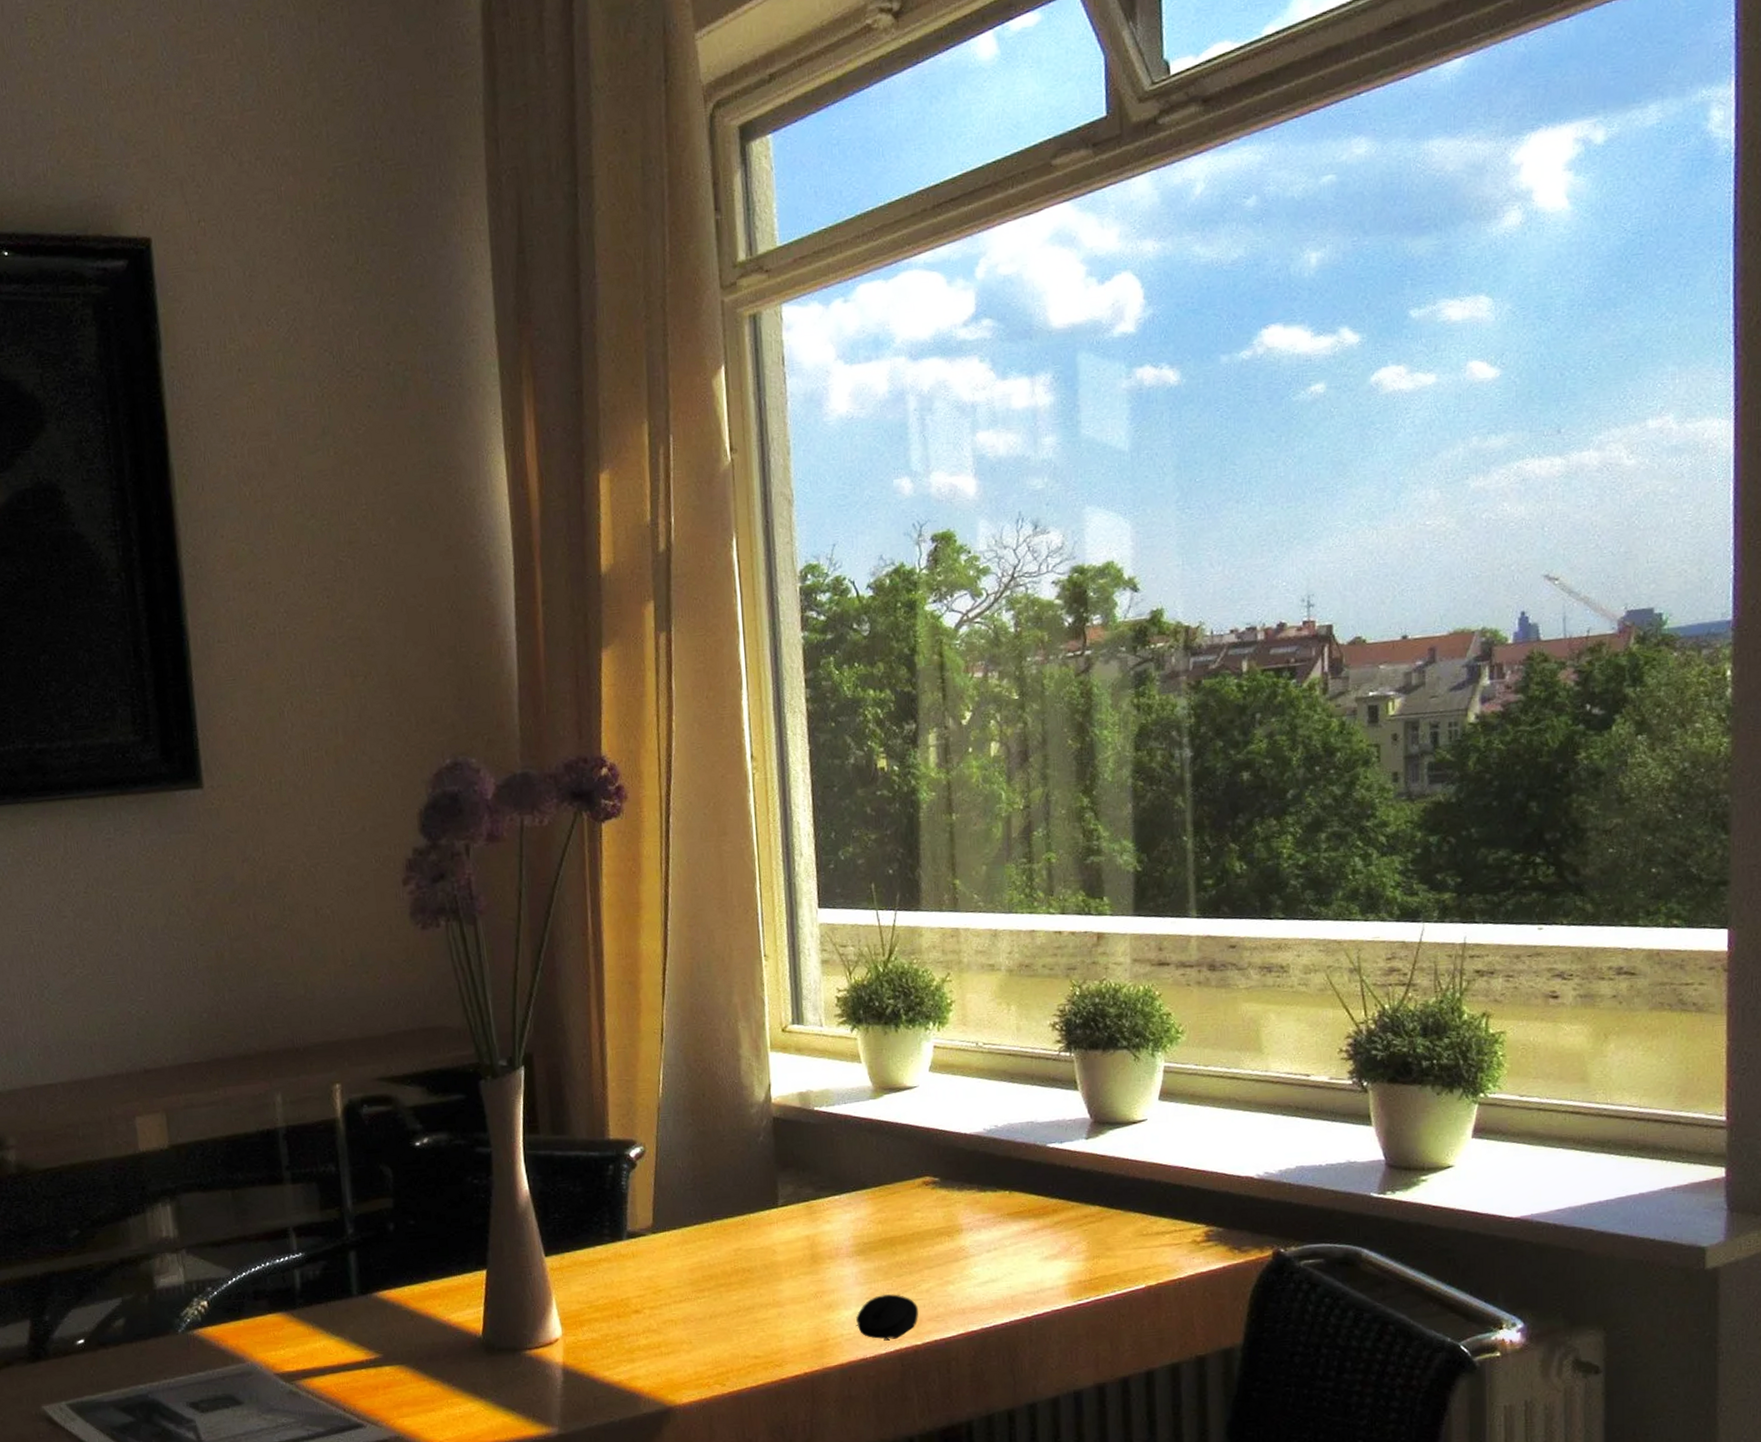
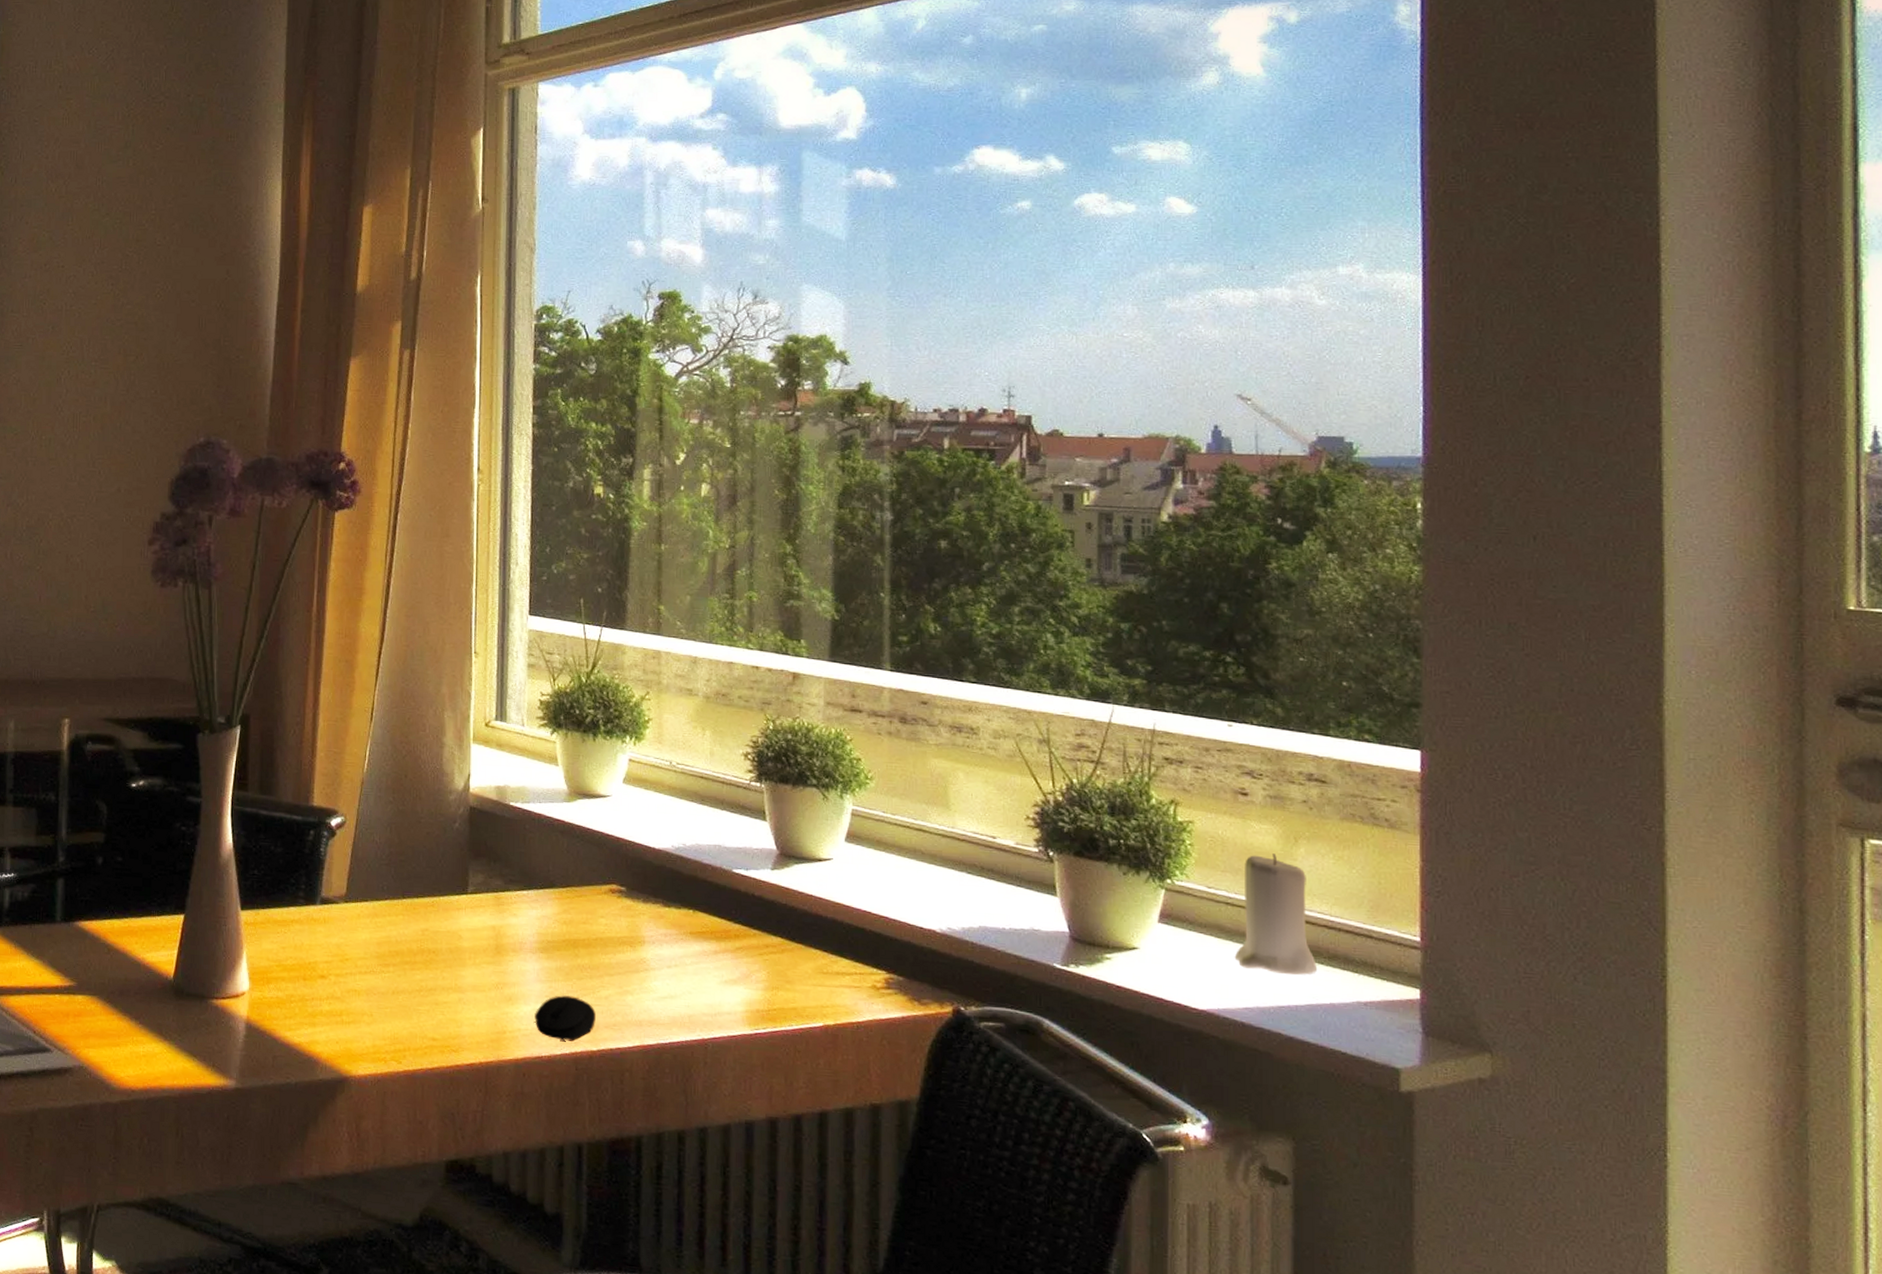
candle: none [1546,1053,1626,1172] -> present [1234,853,1317,976]

